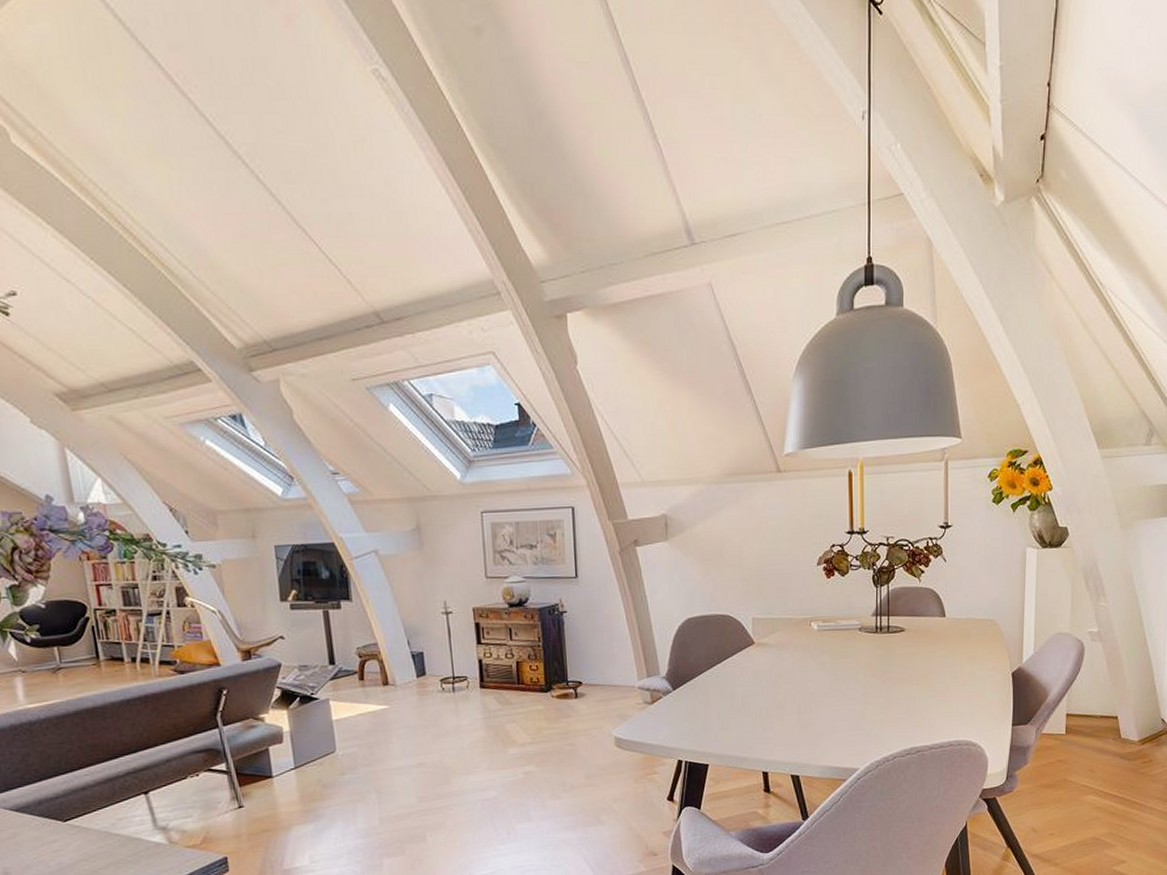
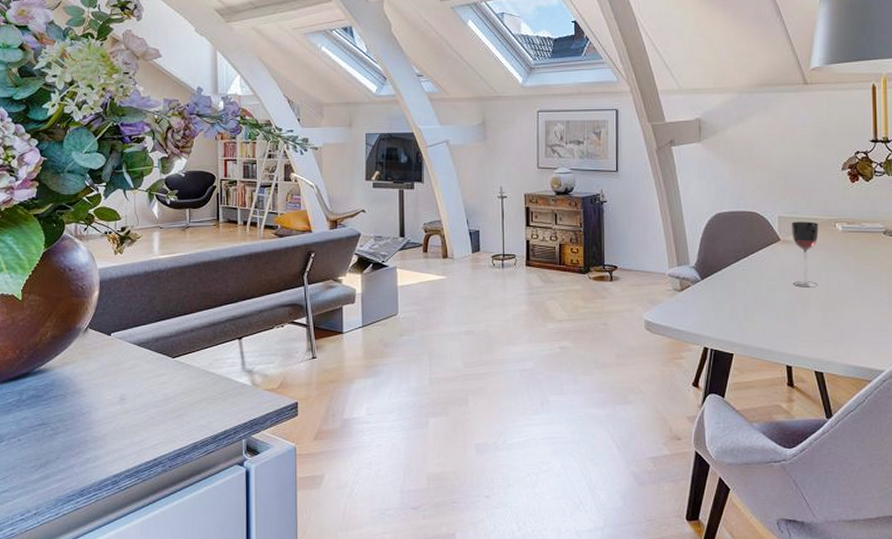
wineglass: none [766,622,794,691] -> present [792,221,819,288]

